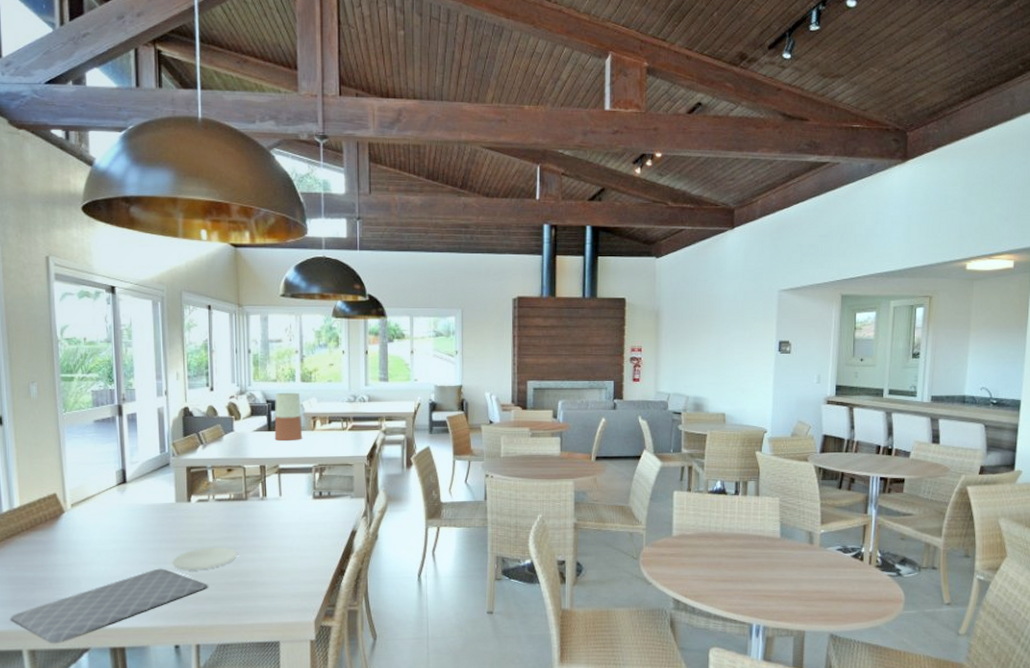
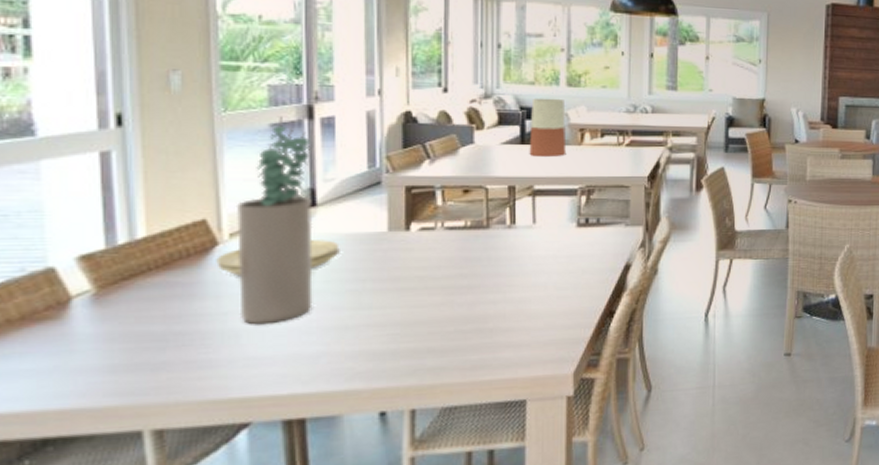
placemat: present [11,568,207,643] -> none [125,315,429,419]
plate: none [63,509,143,537] -> present [216,240,340,277]
vase: none [74,414,127,574] -> present [235,116,313,325]
plate: present [172,546,238,570] -> none [380,286,474,317]

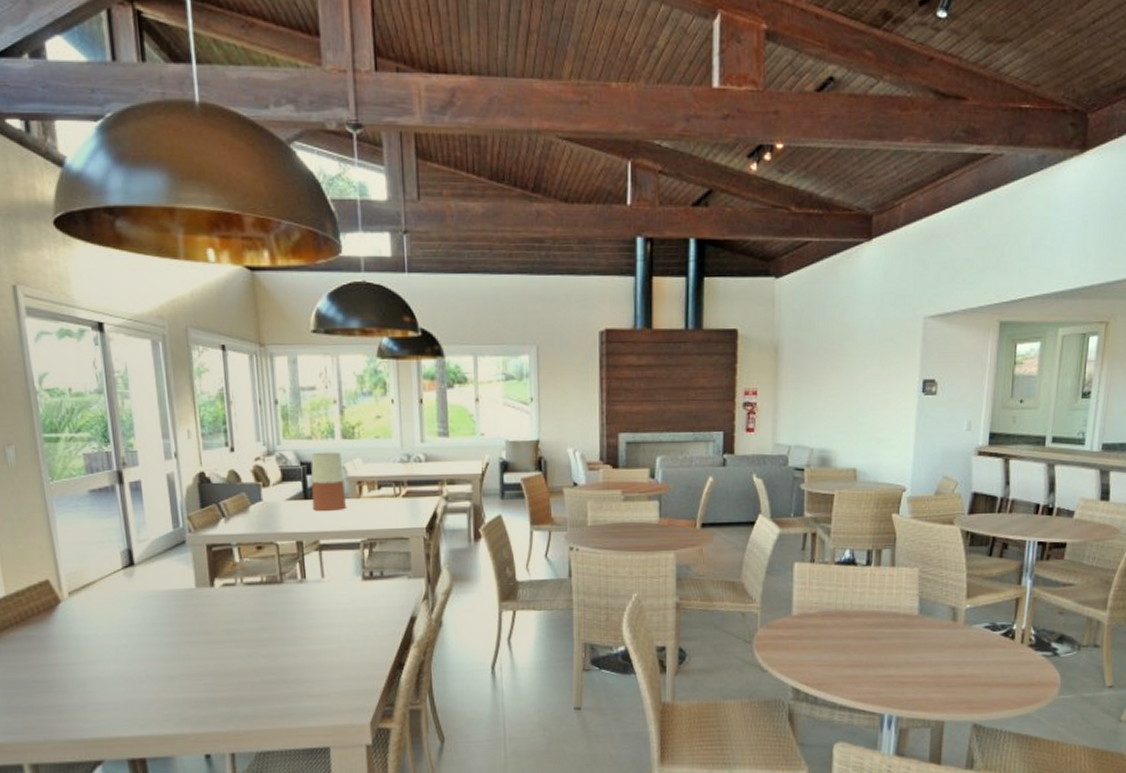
plate: present [216,240,340,277] -> none [61,596,158,631]
vase: present [235,116,313,325] -> none [70,482,141,674]

